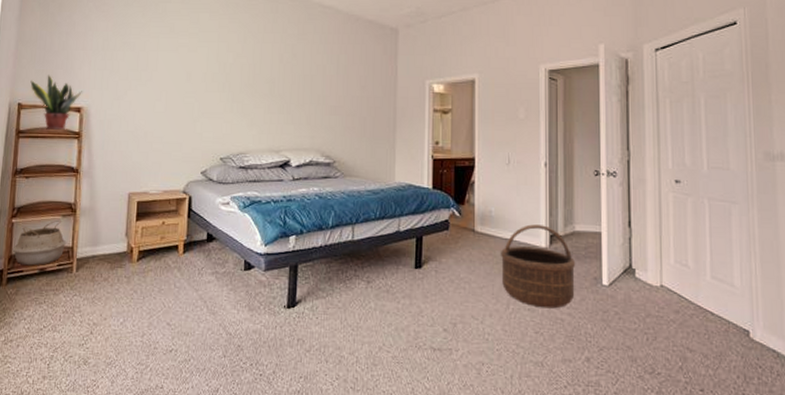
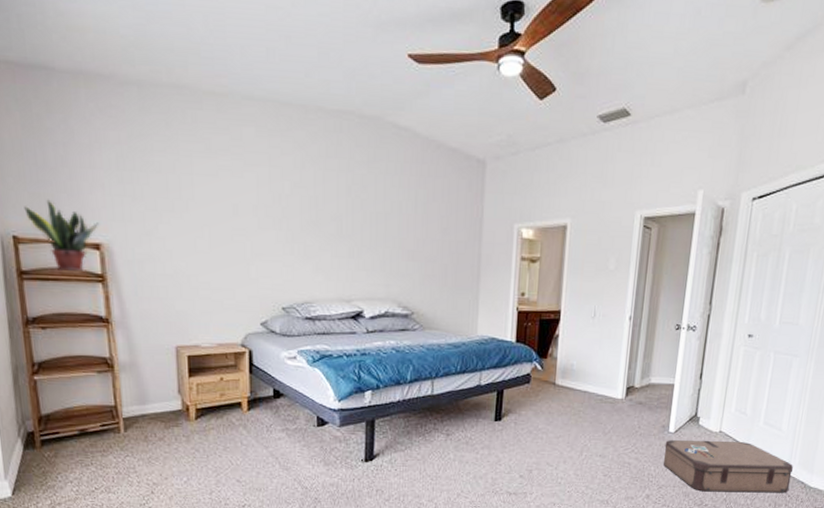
woven basket: present [12,219,67,266] -> none [41,376,108,427]
basket: present [500,224,576,309] -> none [578,377,648,454]
suitcase: none [600,294,759,363] -> present [664,440,793,493]

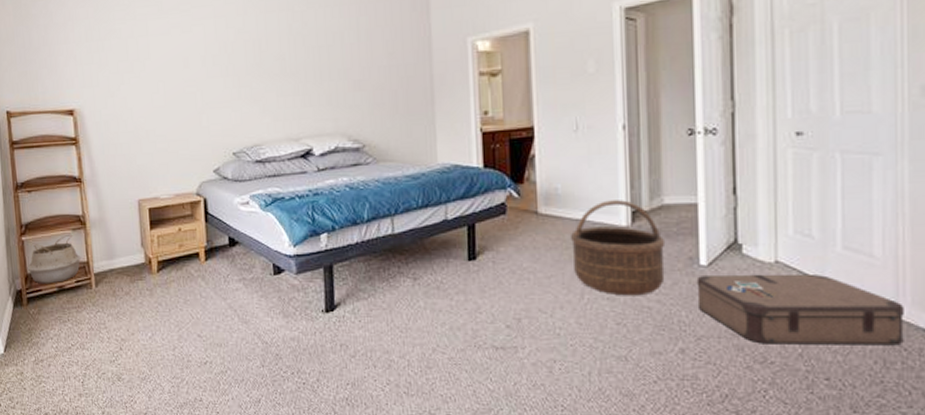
potted plant: present [24,199,98,271] -> none [15,75,72,137]
woven basket: none [41,376,108,427] -> present [27,234,81,284]
basket: none [578,377,648,454] -> present [569,200,666,296]

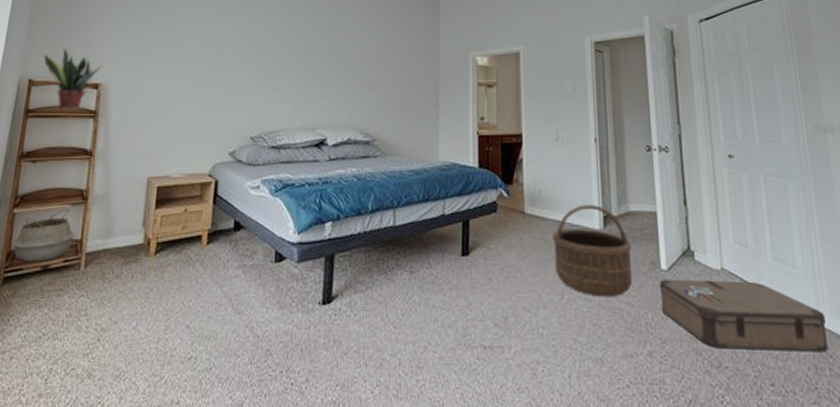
potted plant: none [15,75,72,137] -> present [44,48,101,108]

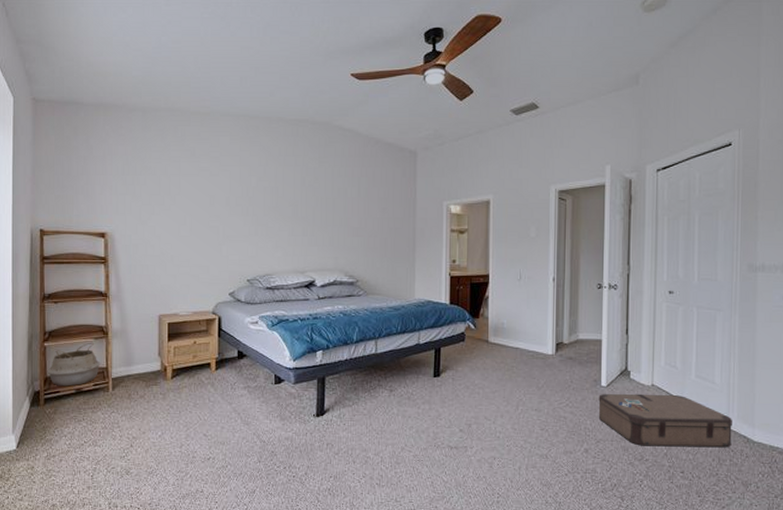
potted plant: present [44,48,101,108] -> none [51,200,105,255]
basket: present [552,205,633,297] -> none [511,334,579,408]

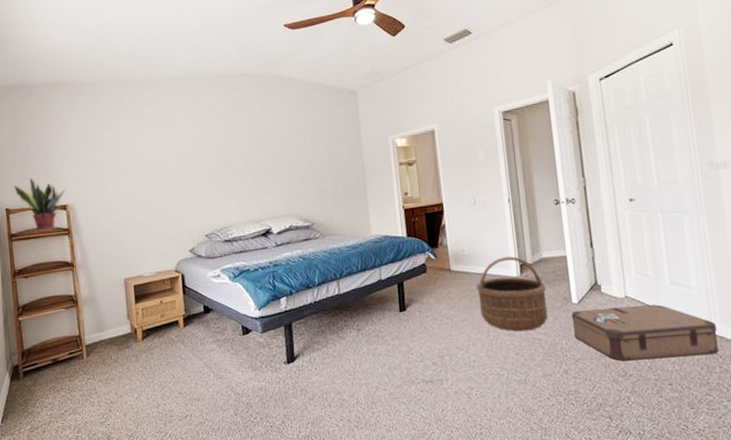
woven basket: present [47,342,101,387] -> none [23,312,74,358]
potted plant: none [51,200,105,255] -> present [14,177,65,230]
basket: none [511,334,579,408] -> present [476,256,549,332]

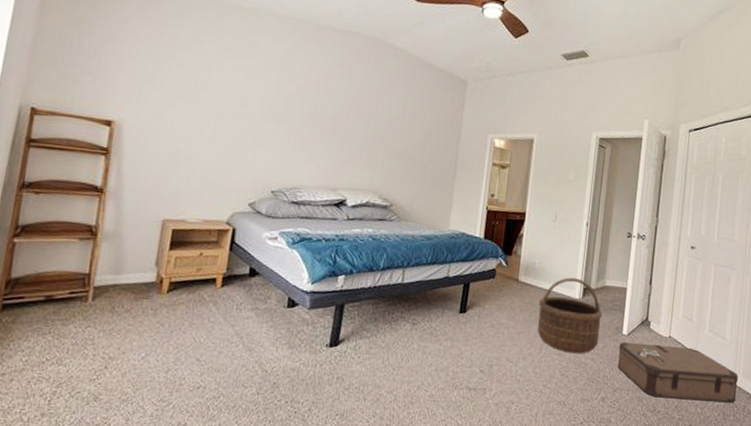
potted plant: present [14,177,65,230] -> none [49,79,115,144]

